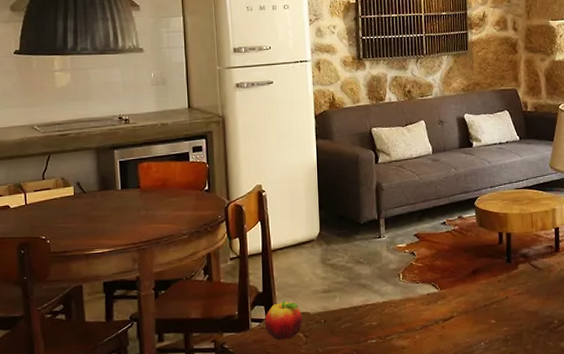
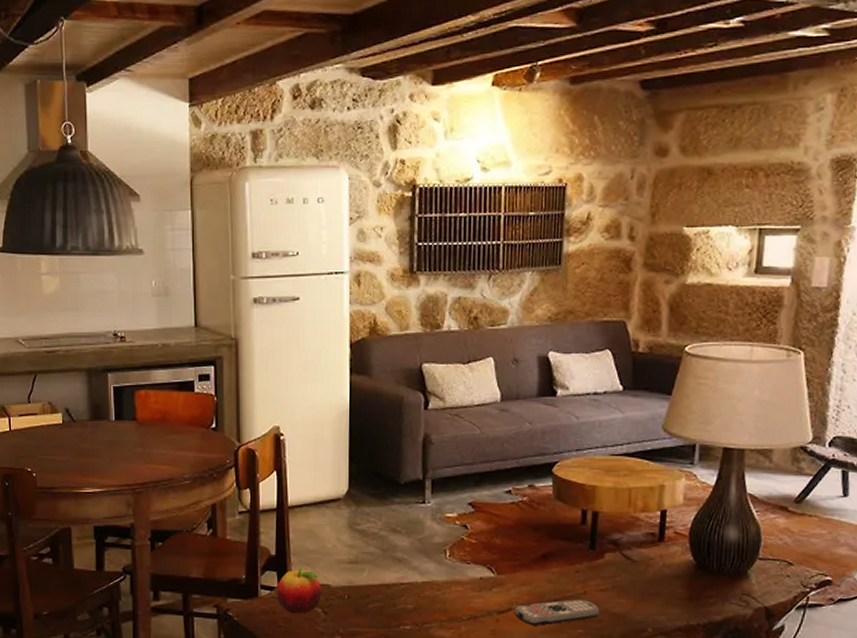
remote control: none [455,303,519,328] -> present [514,599,600,626]

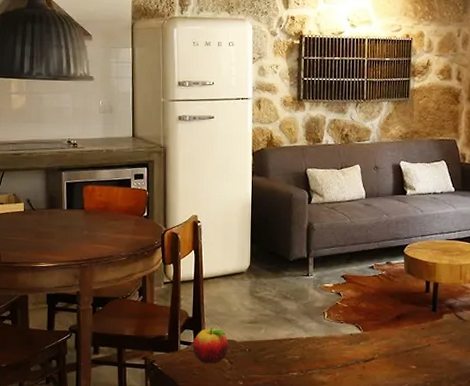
remote control: present [514,599,600,626] -> none [376,350,440,371]

